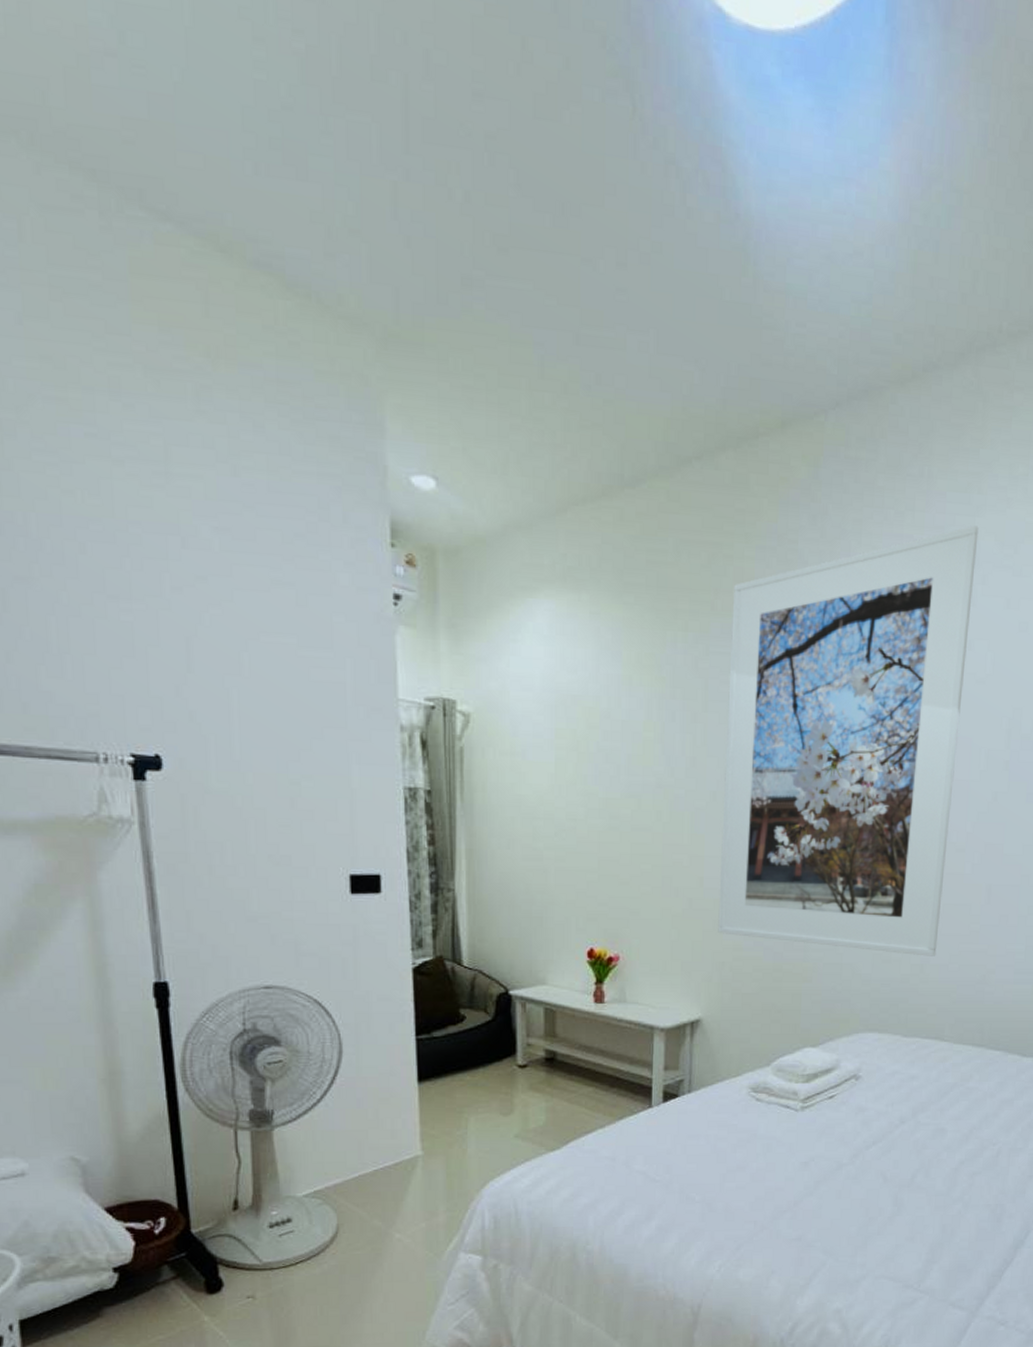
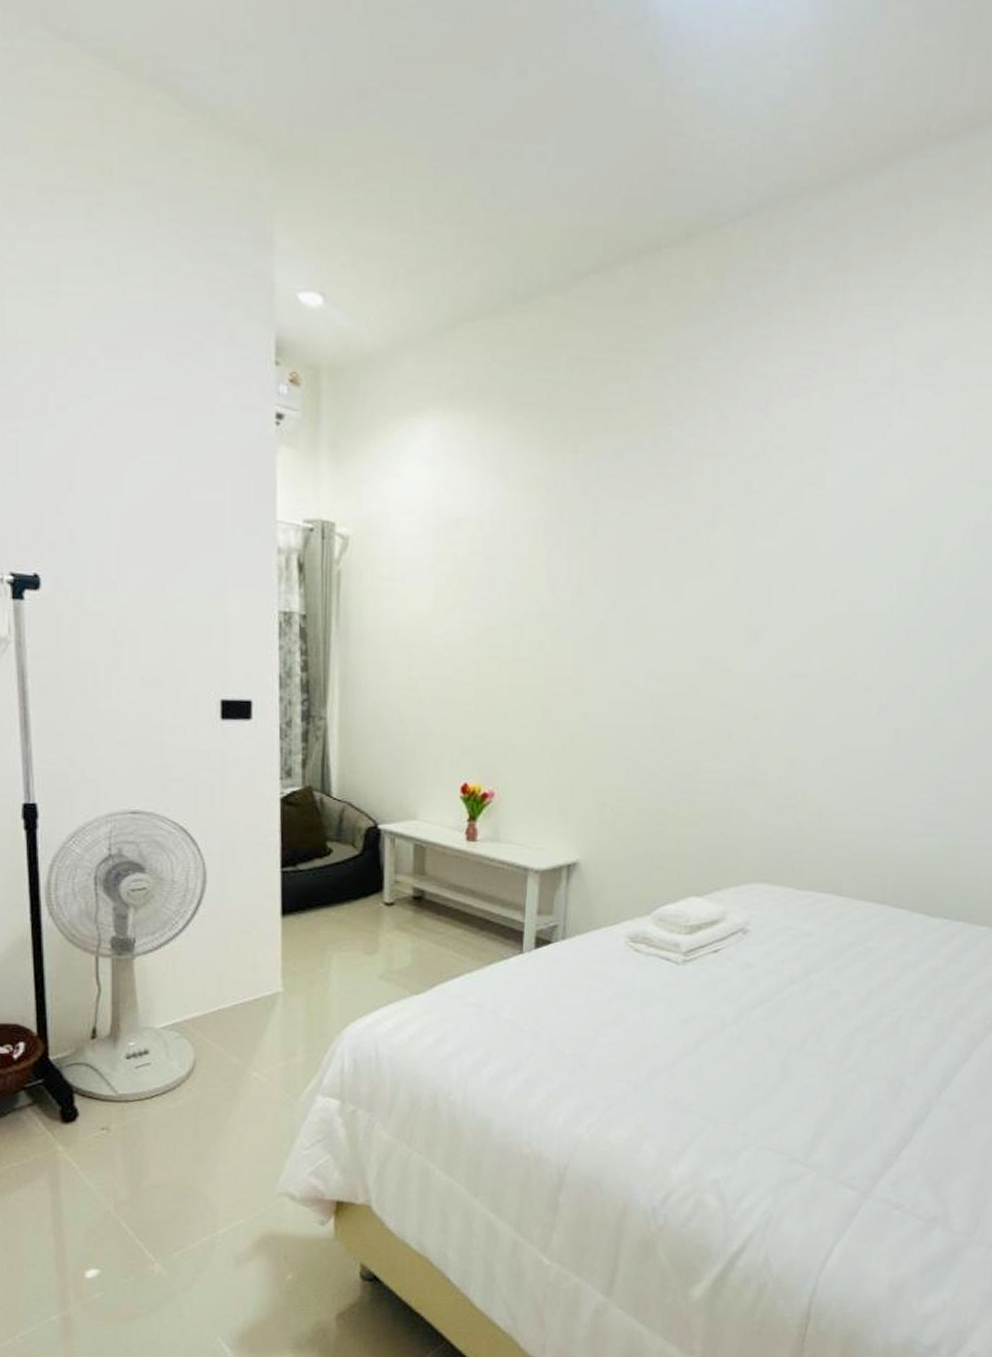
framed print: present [718,525,979,956] -> none [599,341,898,804]

